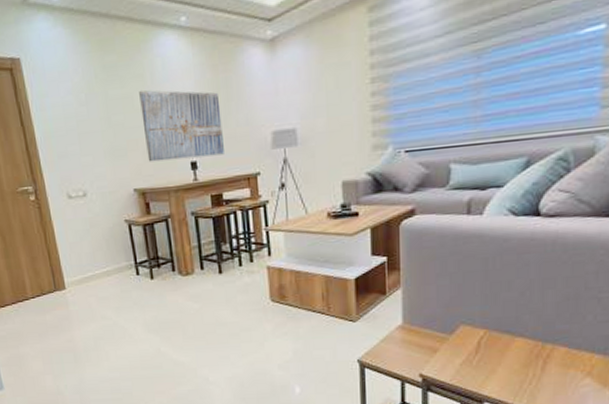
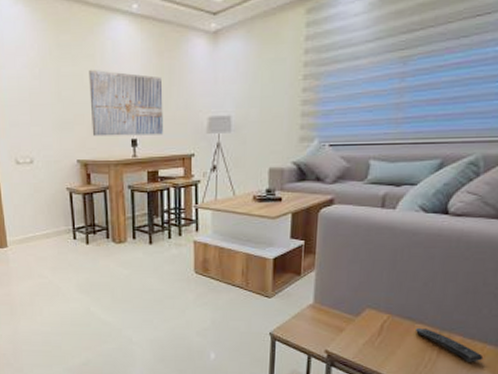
remote control: none [515,341,593,375] -> present [415,327,484,362]

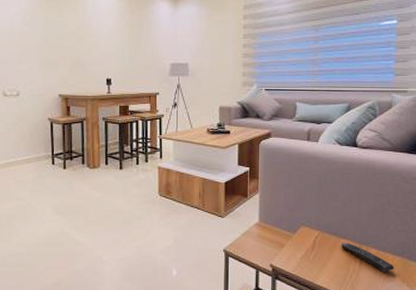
wall art: present [89,69,163,137] -> none [72,20,134,76]

